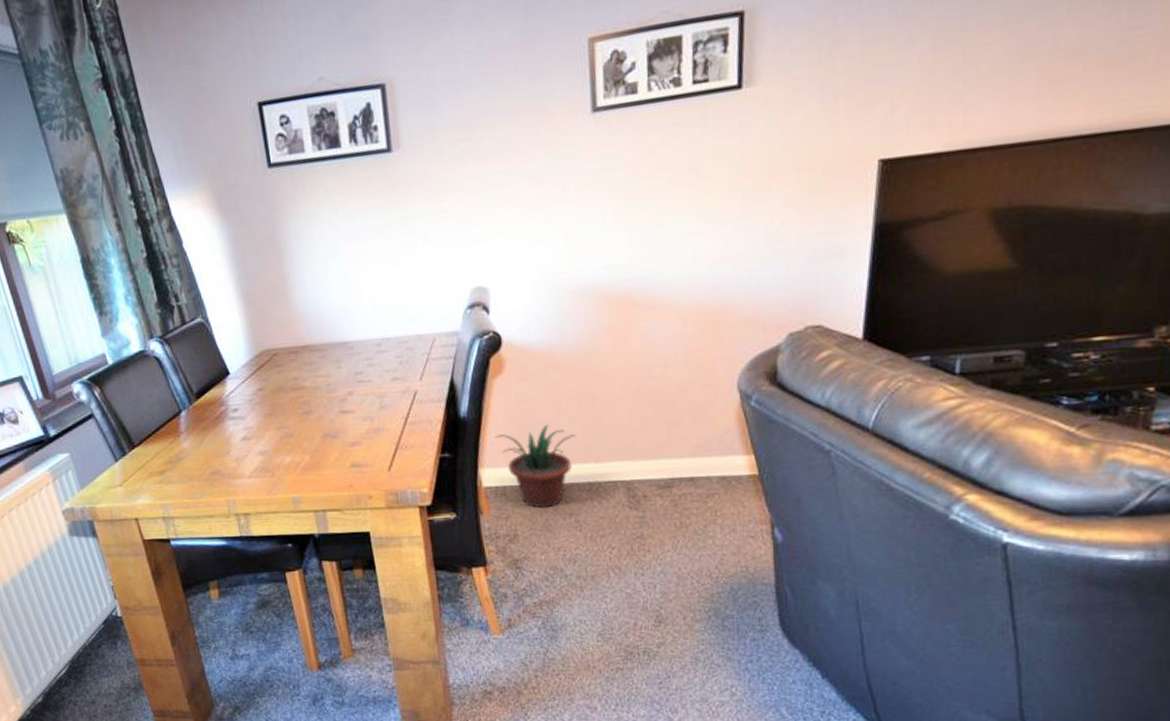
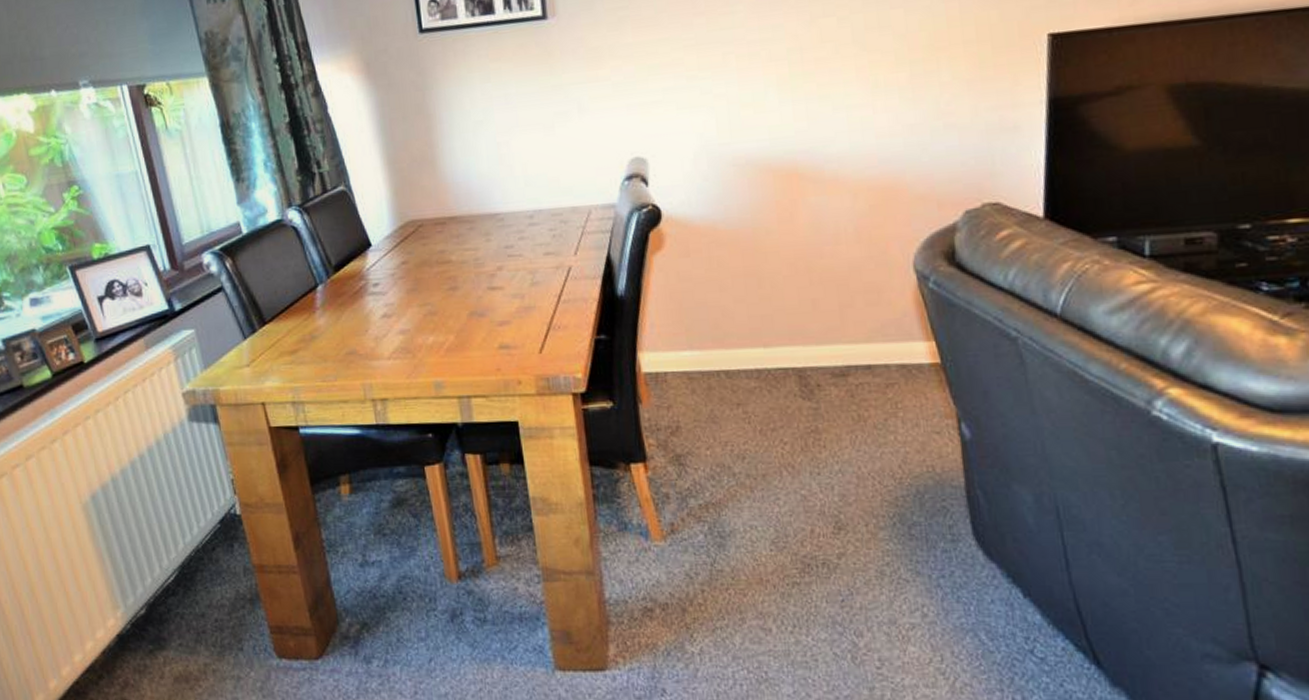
potted plant: present [494,424,577,509] -> none [654,304,743,398]

